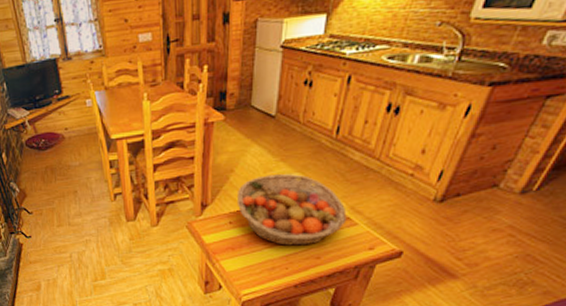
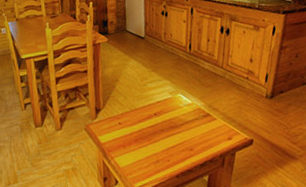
fruit basket: present [238,174,347,246] -> none [123,81,208,141]

